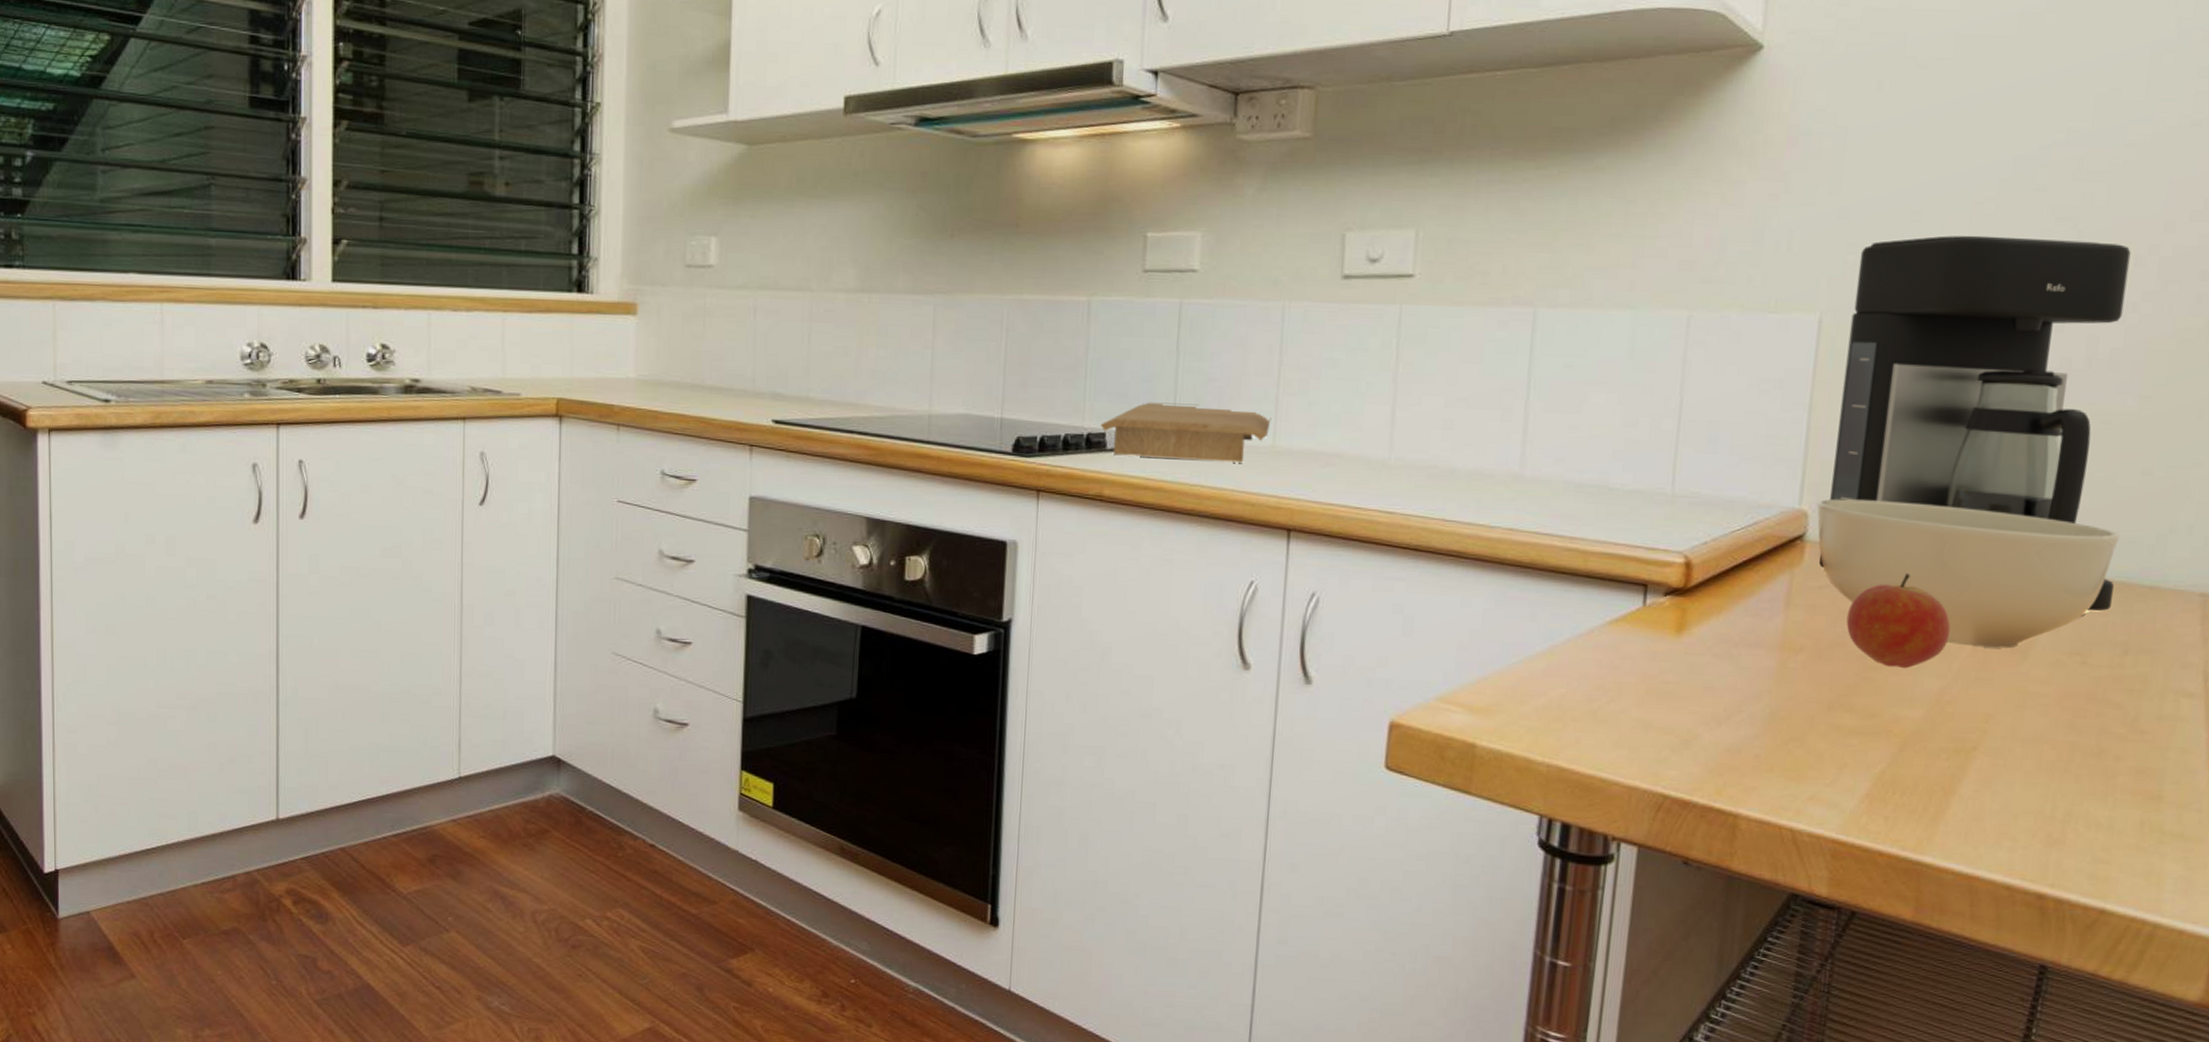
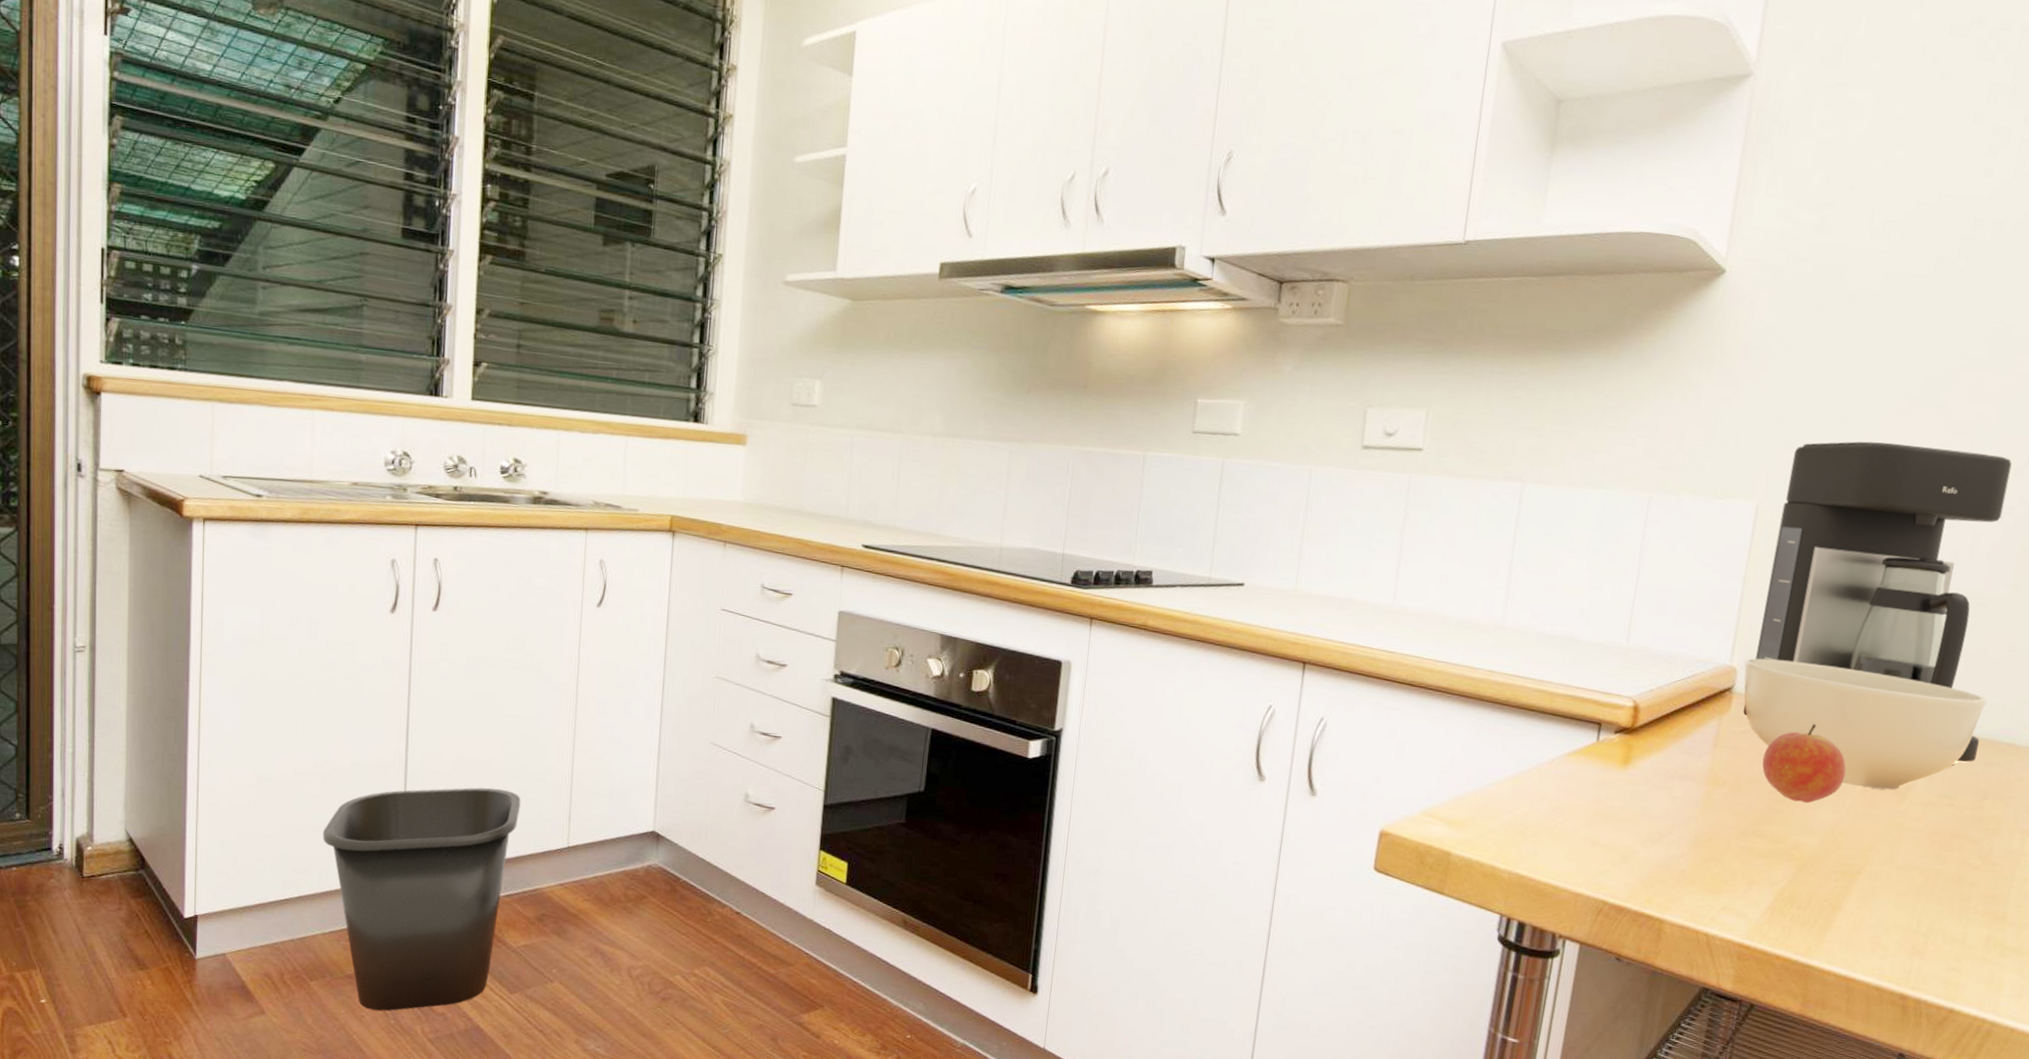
waste bin: none [190,714,405,971] -> present [322,787,521,1011]
cutting board: present [1100,402,1271,463] -> none [1148,546,1295,603]

